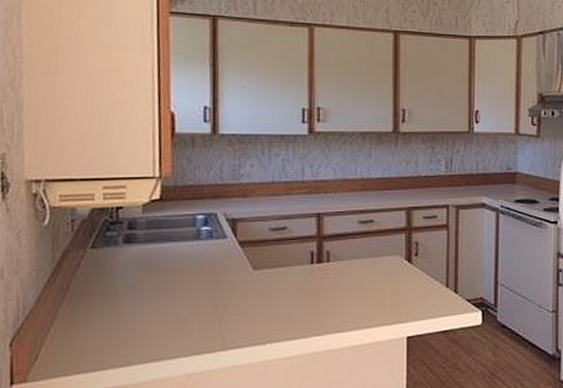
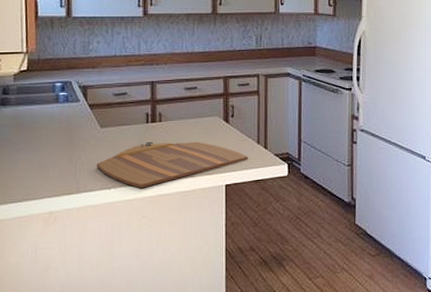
cutting board: none [247,285,434,343] -> present [96,141,248,188]

